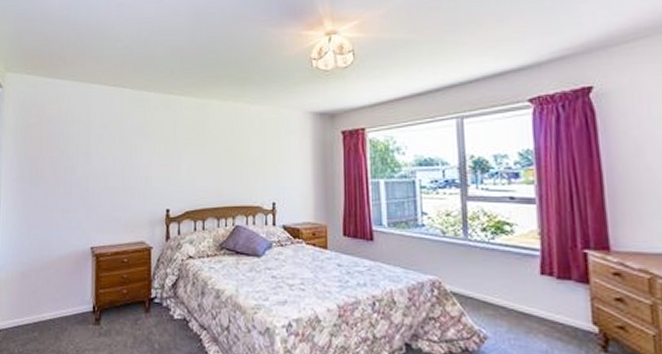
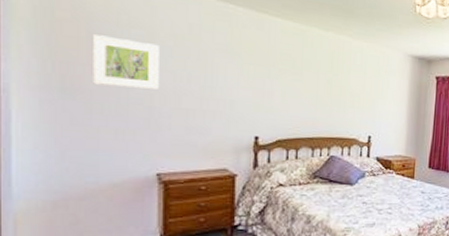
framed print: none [49,133,93,173] -> present [92,34,159,89]

